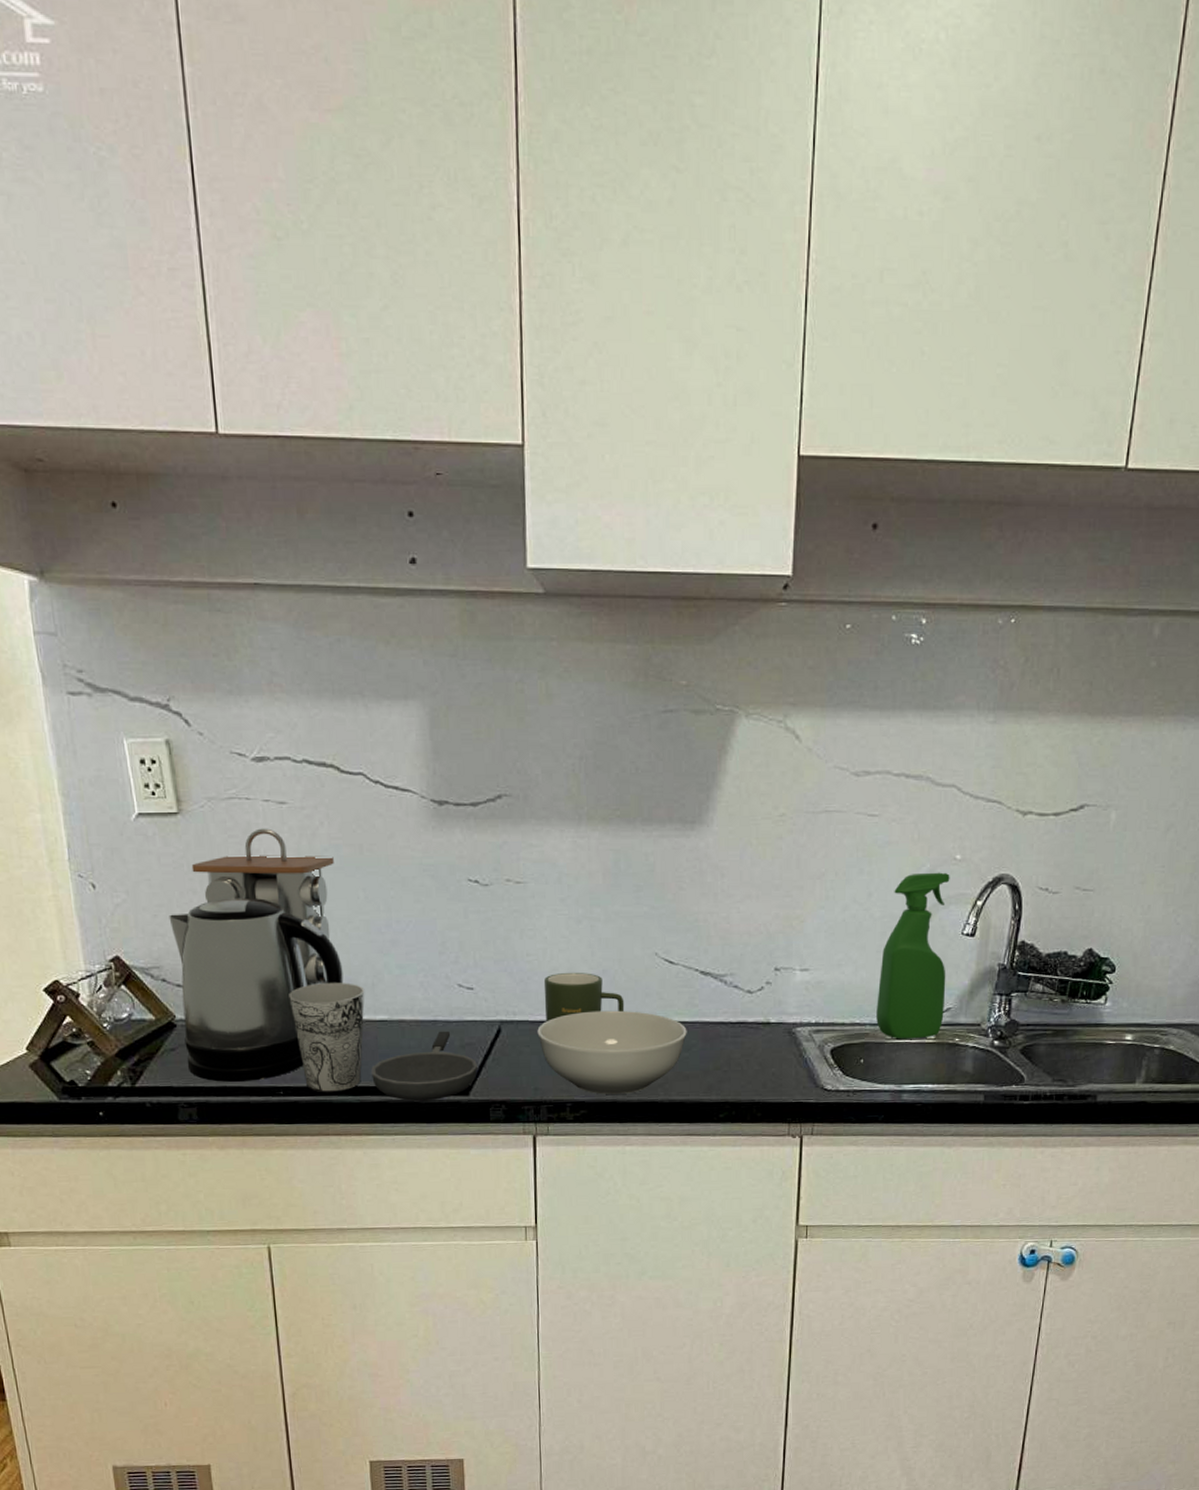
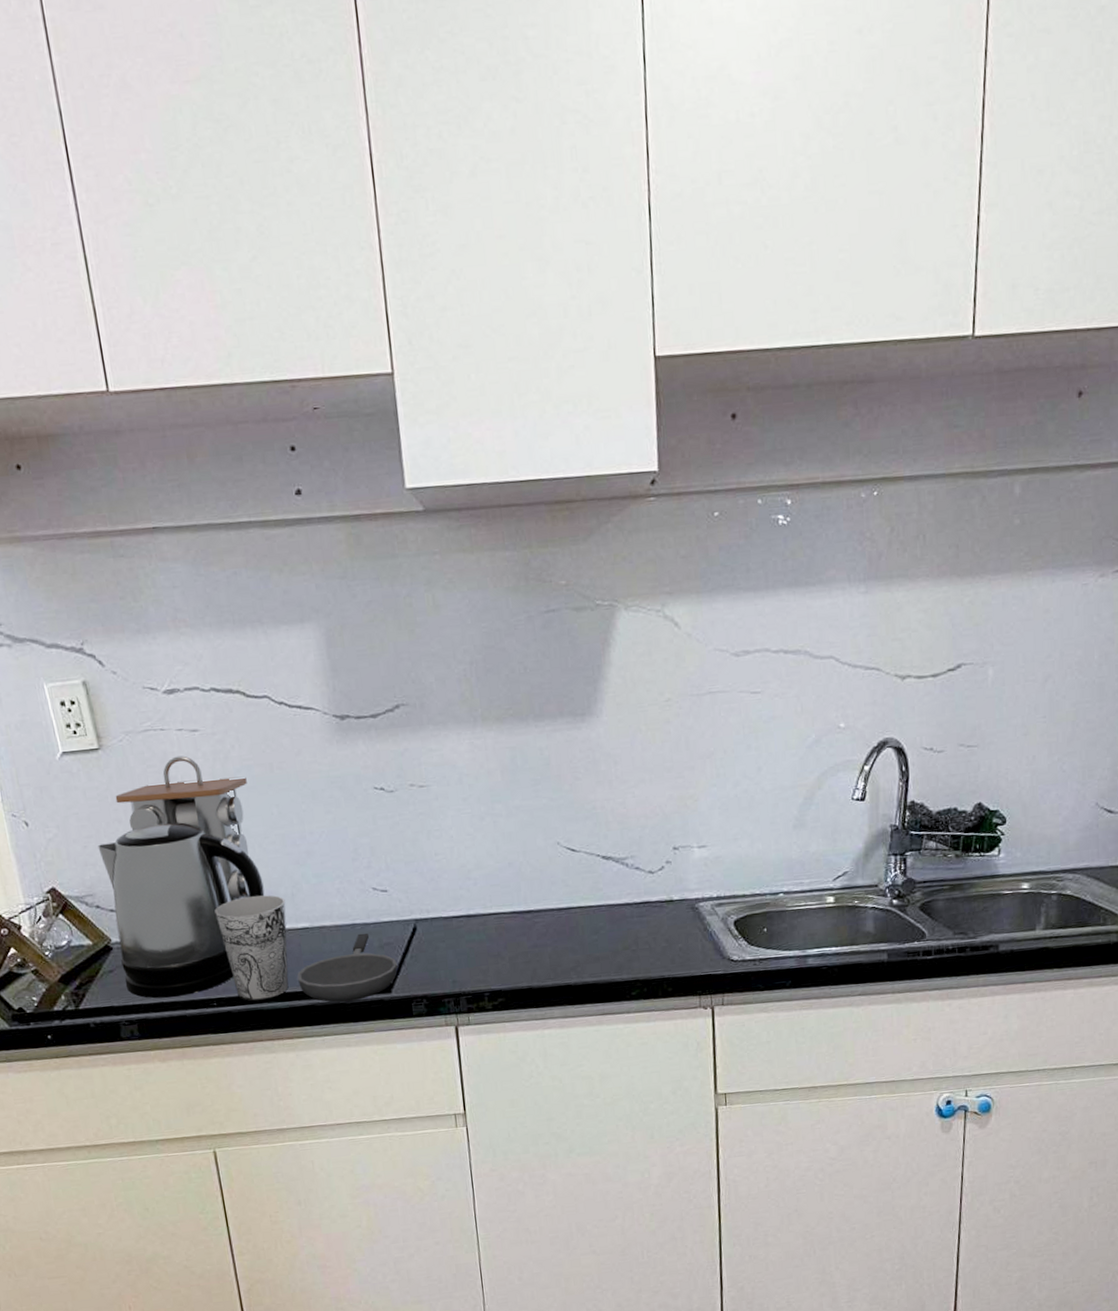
bowl: present [537,1010,687,1095] -> none [451,899,594,982]
mug: present [543,972,625,1023] -> none [453,867,533,917]
spray bottle: present [876,872,950,1039] -> none [775,741,842,906]

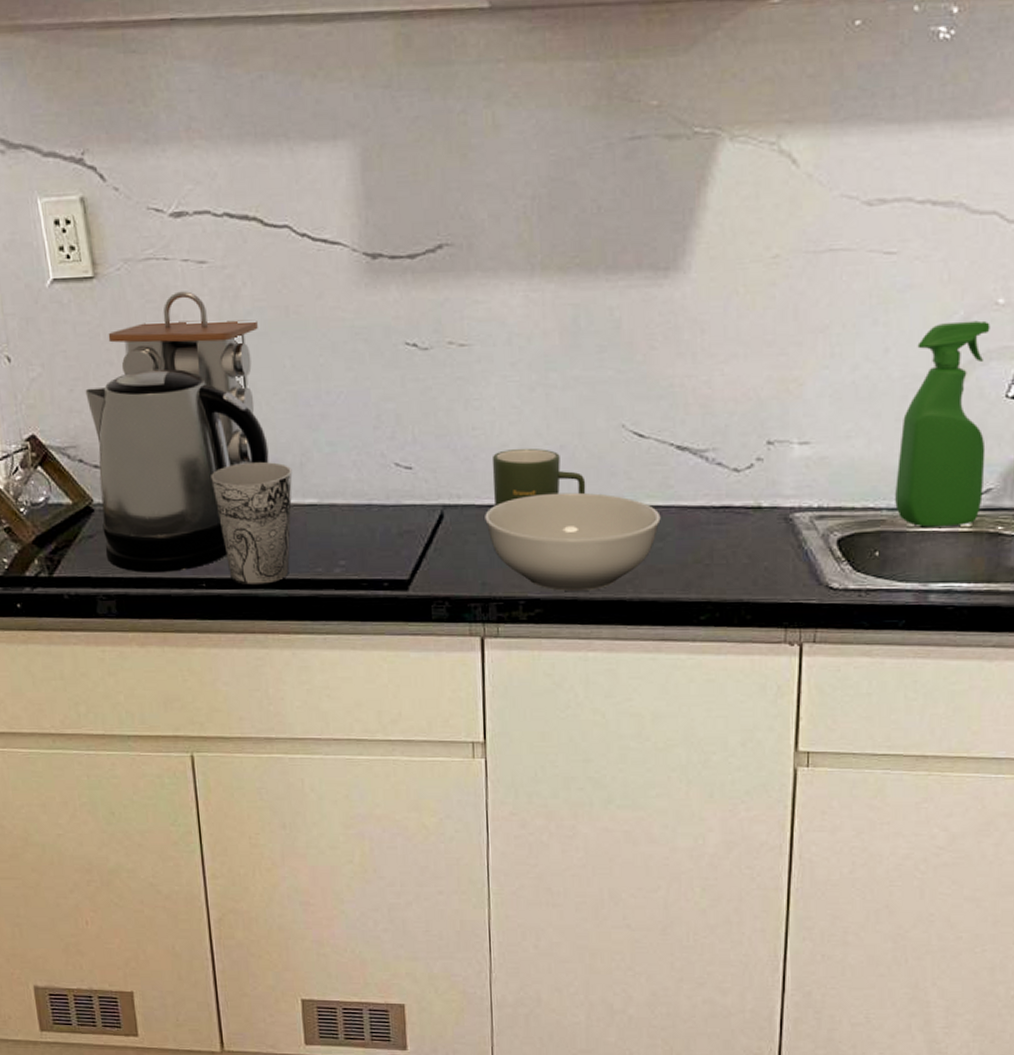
frying pan: present [297,933,398,1003] -> none [300,516,418,597]
bowl: none [451,899,594,982] -> present [485,492,661,591]
mug: none [453,867,533,917] -> present [492,448,586,507]
spray bottle: none [775,741,842,906] -> present [895,320,990,528]

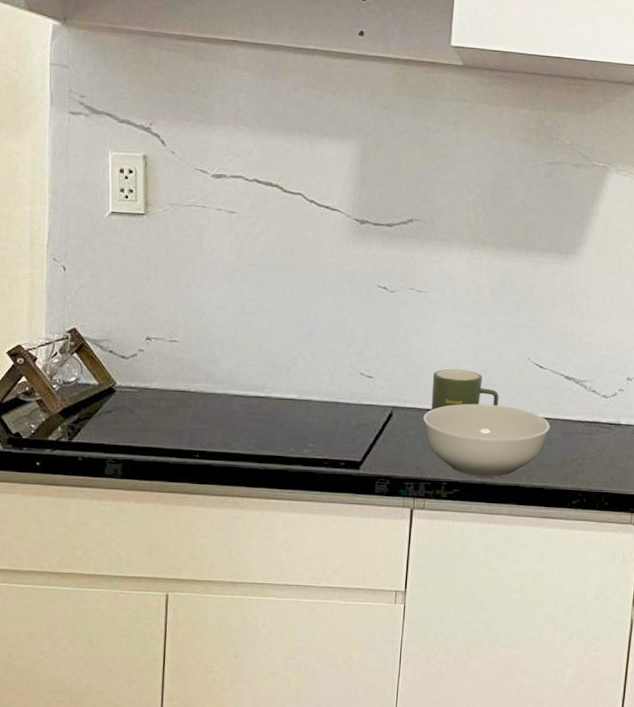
kettle: present [85,368,269,572] -> none [119,286,265,444]
spice rack: present [108,291,258,467] -> none [149,231,269,366]
cup: present [211,461,293,586] -> none [215,363,281,459]

